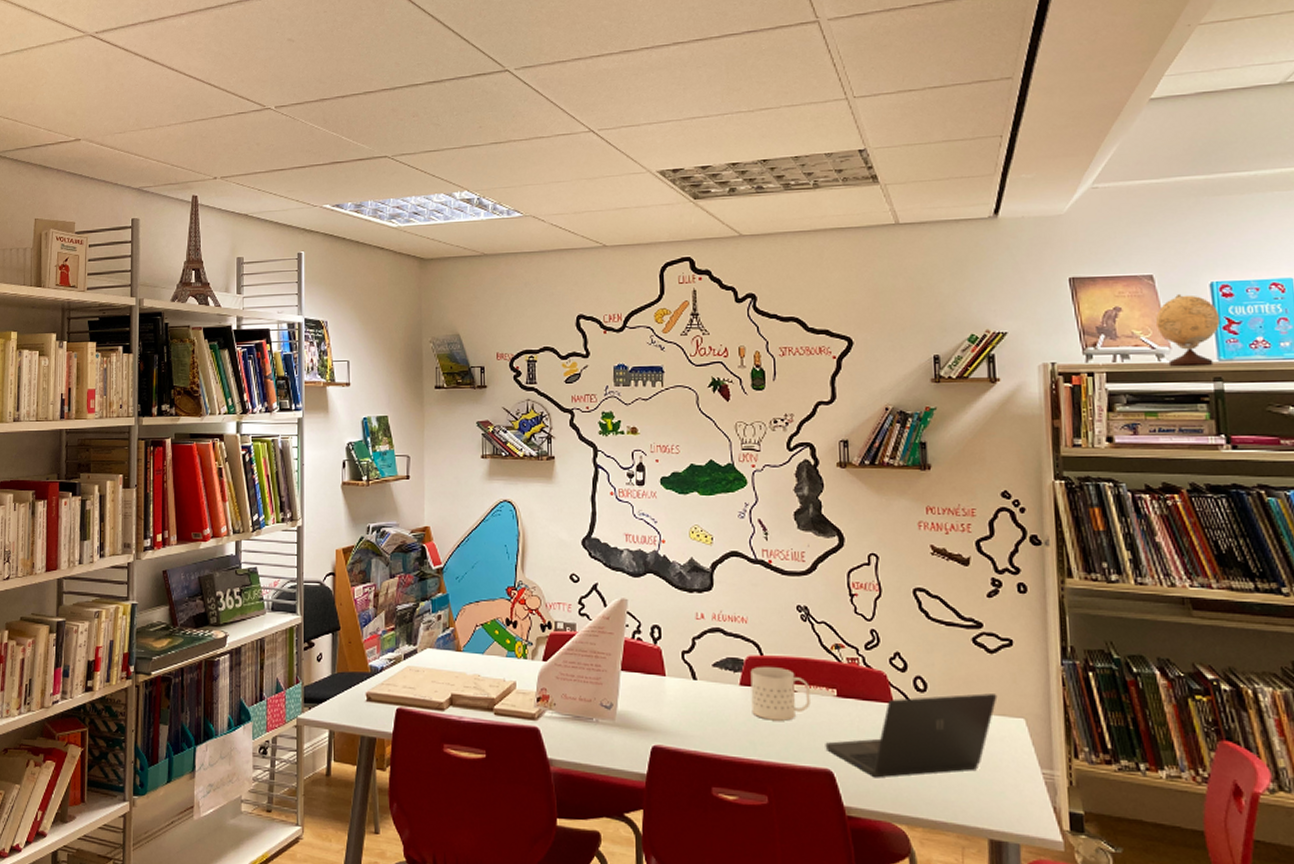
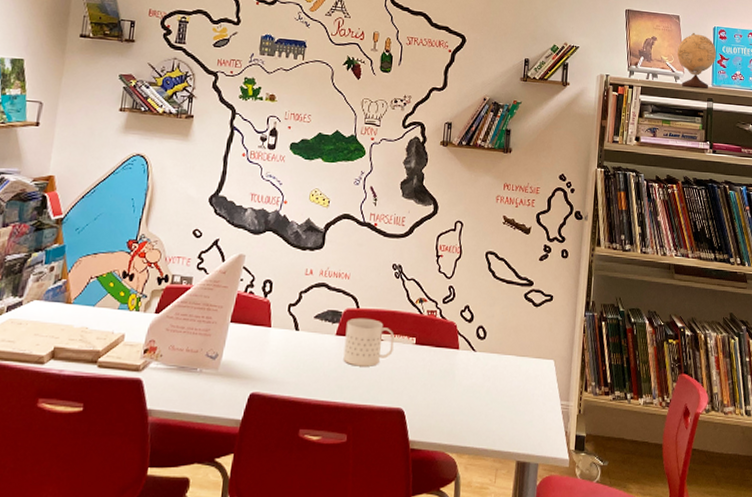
laptop: present [825,693,998,777] -> none [400,340,537,413]

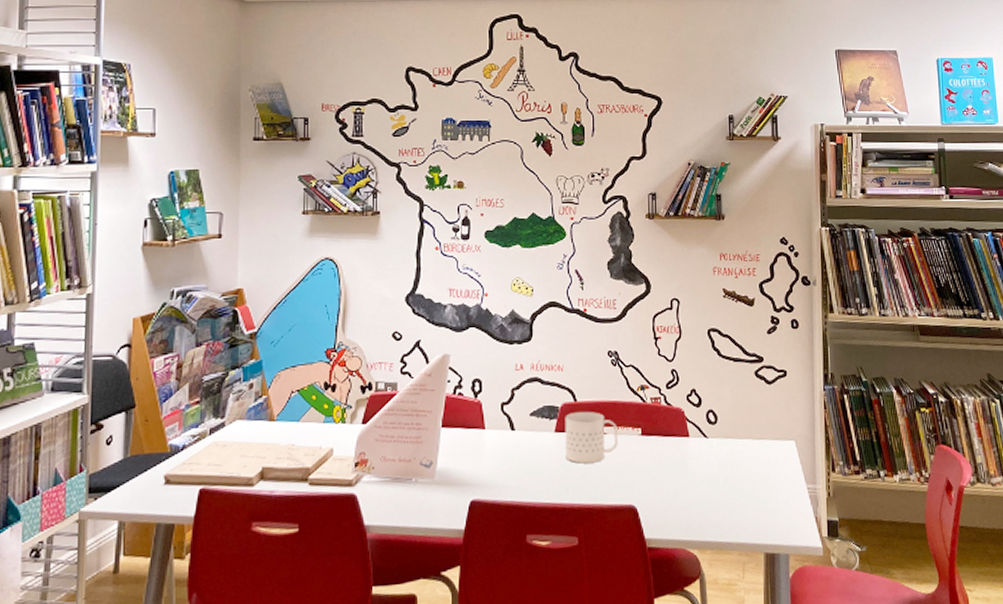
globe: present [677,32,717,90] -> none [898,67,943,129]

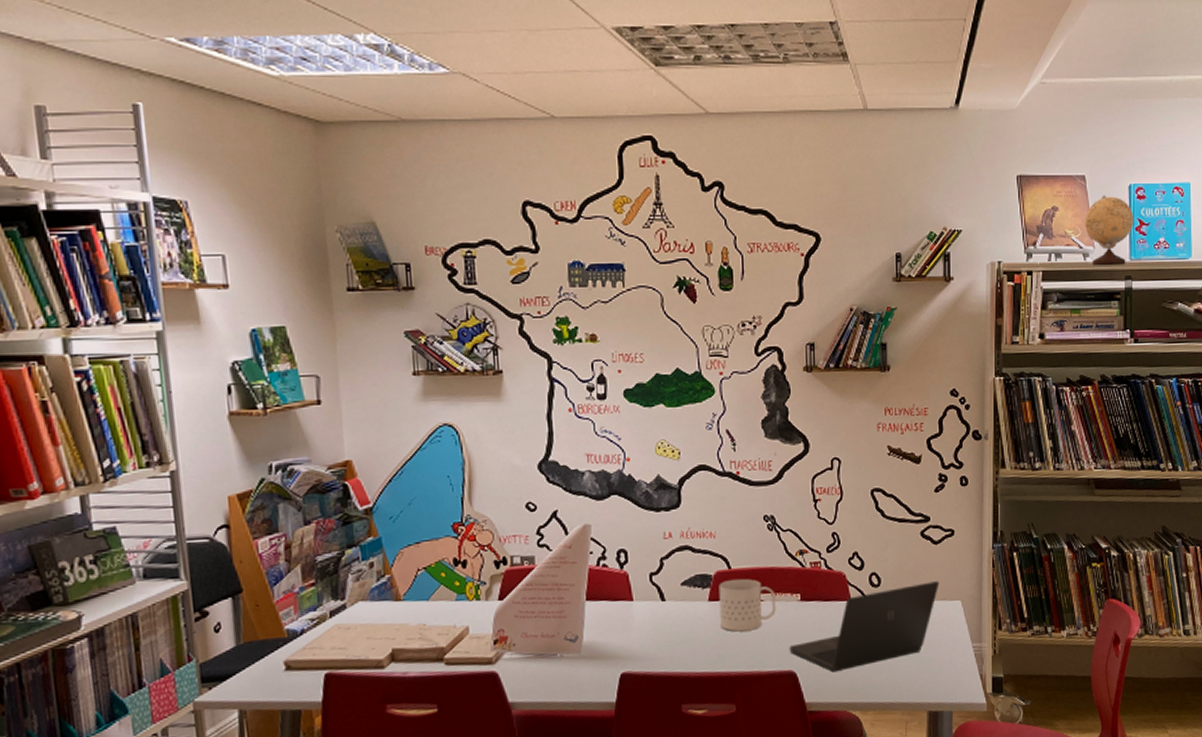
laptop: none [630,421,774,507] -> present [789,581,940,671]
globe: none [898,67,943,129] -> present [1085,194,1134,266]

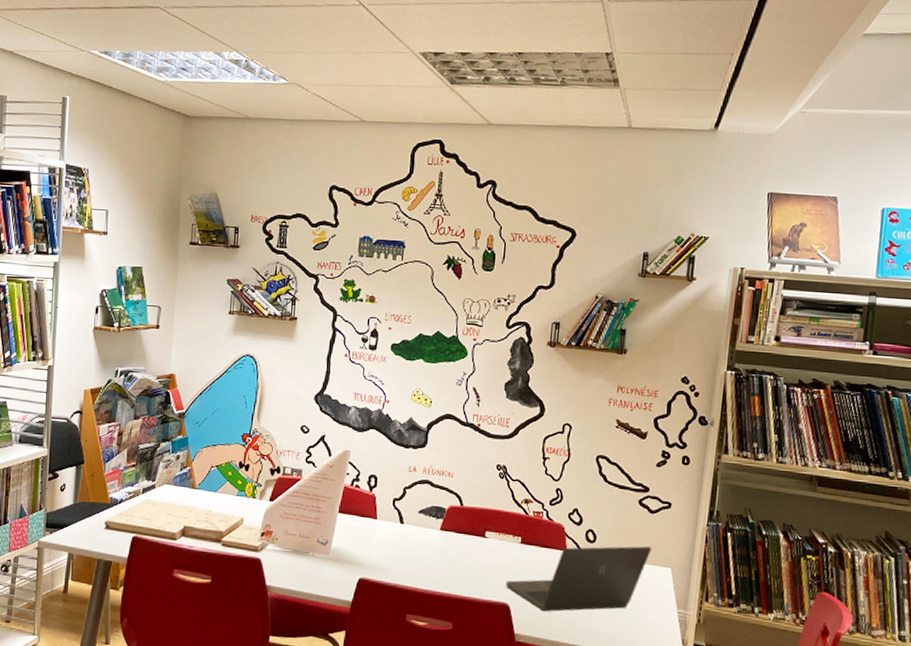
mug: present [718,578,776,632] -> none [447,514,499,562]
globe: present [1085,194,1134,266] -> none [832,215,885,282]

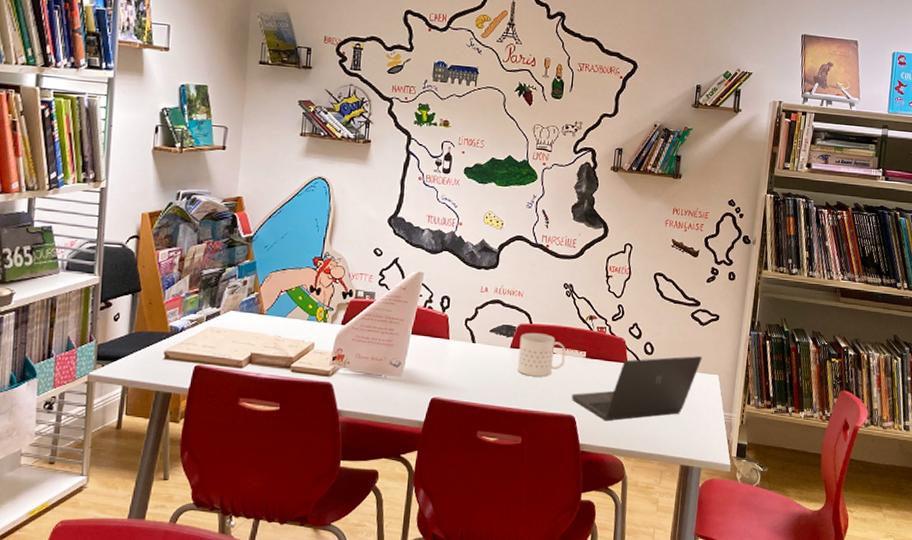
mug: none [447,514,499,562] -> present [517,332,566,377]

